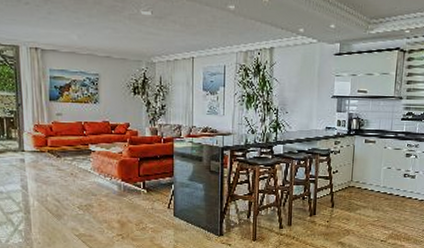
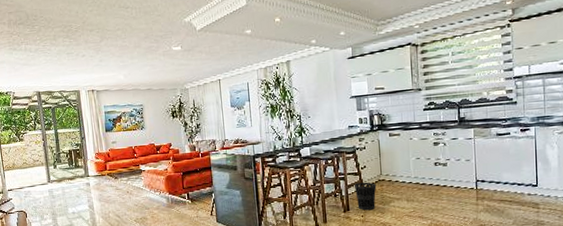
wastebasket: none [323,187,346,216] -> present [354,182,377,211]

